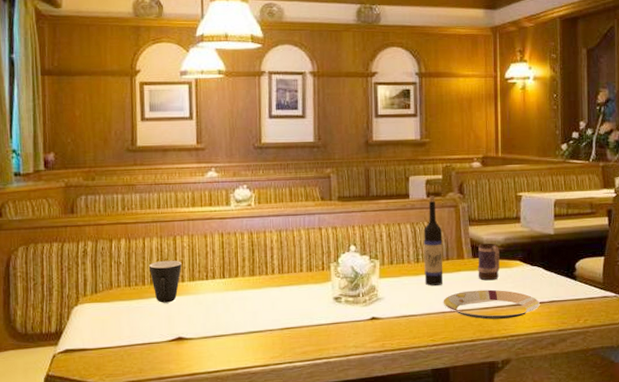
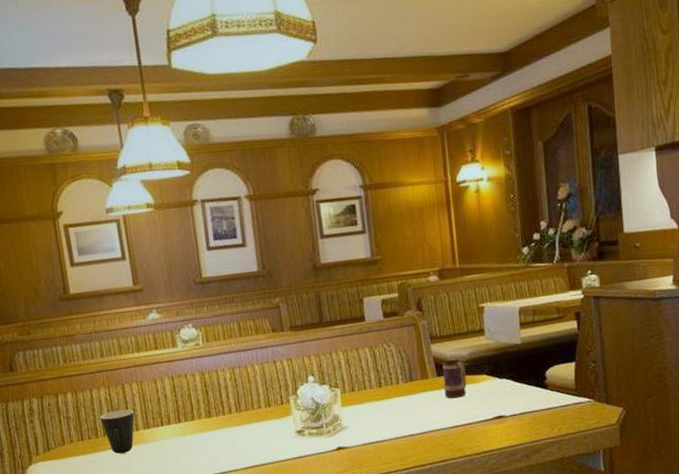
wine bottle: present [423,196,444,287] -> none [383,316,409,410]
plate: present [443,289,540,320] -> none [410,406,511,438]

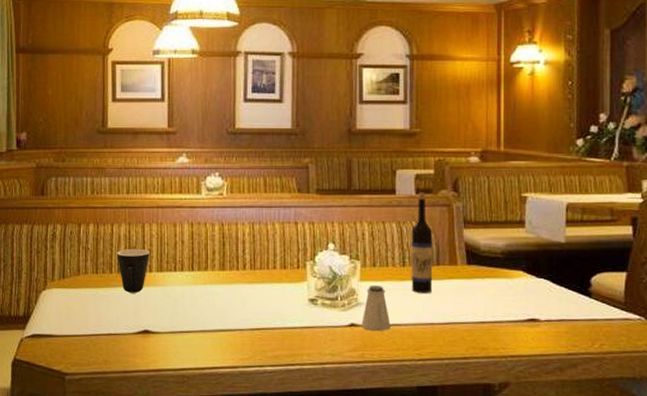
saltshaker: none [348,408,375,451] -> present [361,285,391,331]
wine bottle: none [383,316,409,410] -> present [411,192,433,294]
mug: present [442,359,467,399] -> none [473,248,499,292]

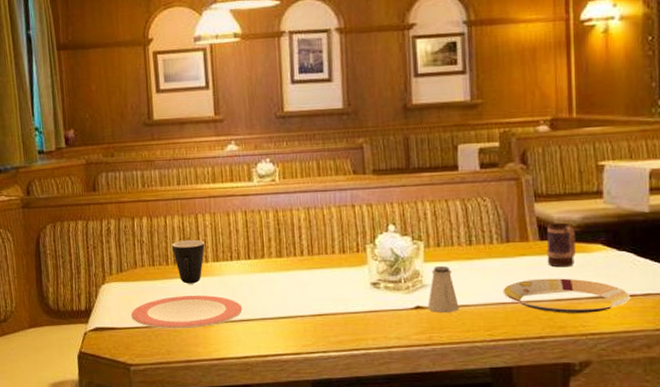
plate: none [70,305,183,339] -> present [131,295,243,329]
wine bottle: present [411,192,433,294] -> none [477,167,503,273]
plate: none [432,301,546,336] -> present [503,278,630,313]
mug: none [473,248,499,292] -> present [546,222,576,268]

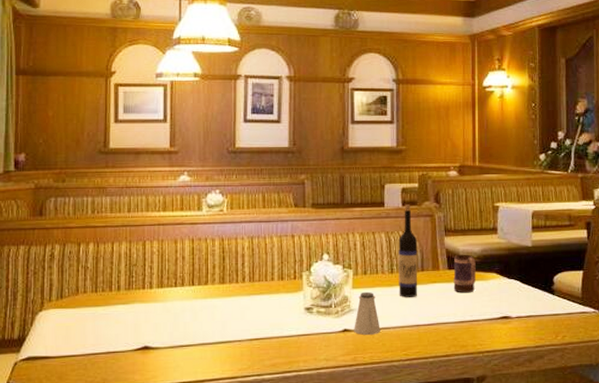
plate: present [131,295,243,329] -> none [68,321,183,357]
mug: present [172,239,205,284] -> none [117,265,150,310]
wine bottle: none [477,167,503,273] -> present [398,204,418,298]
plate: present [503,278,630,313] -> none [417,302,517,334]

